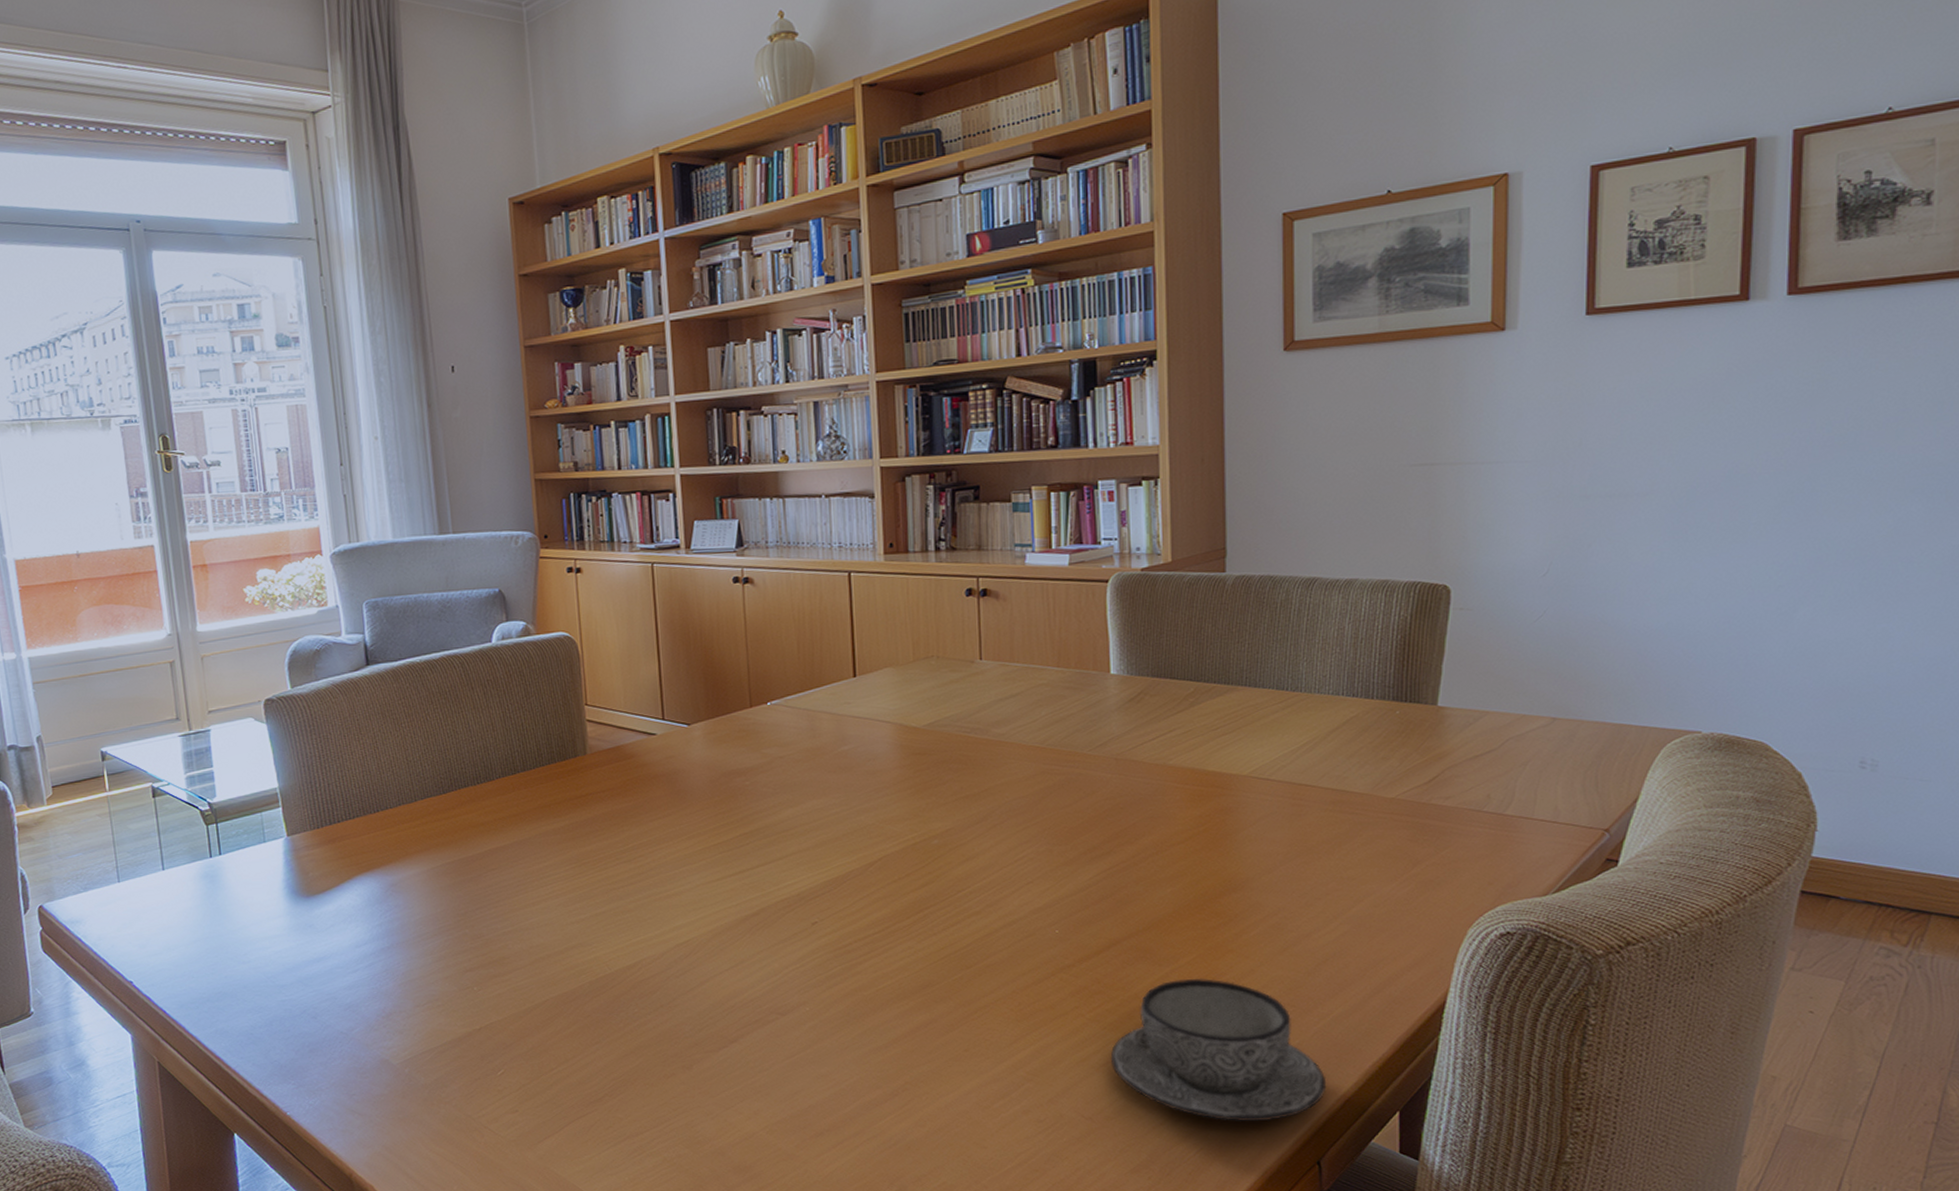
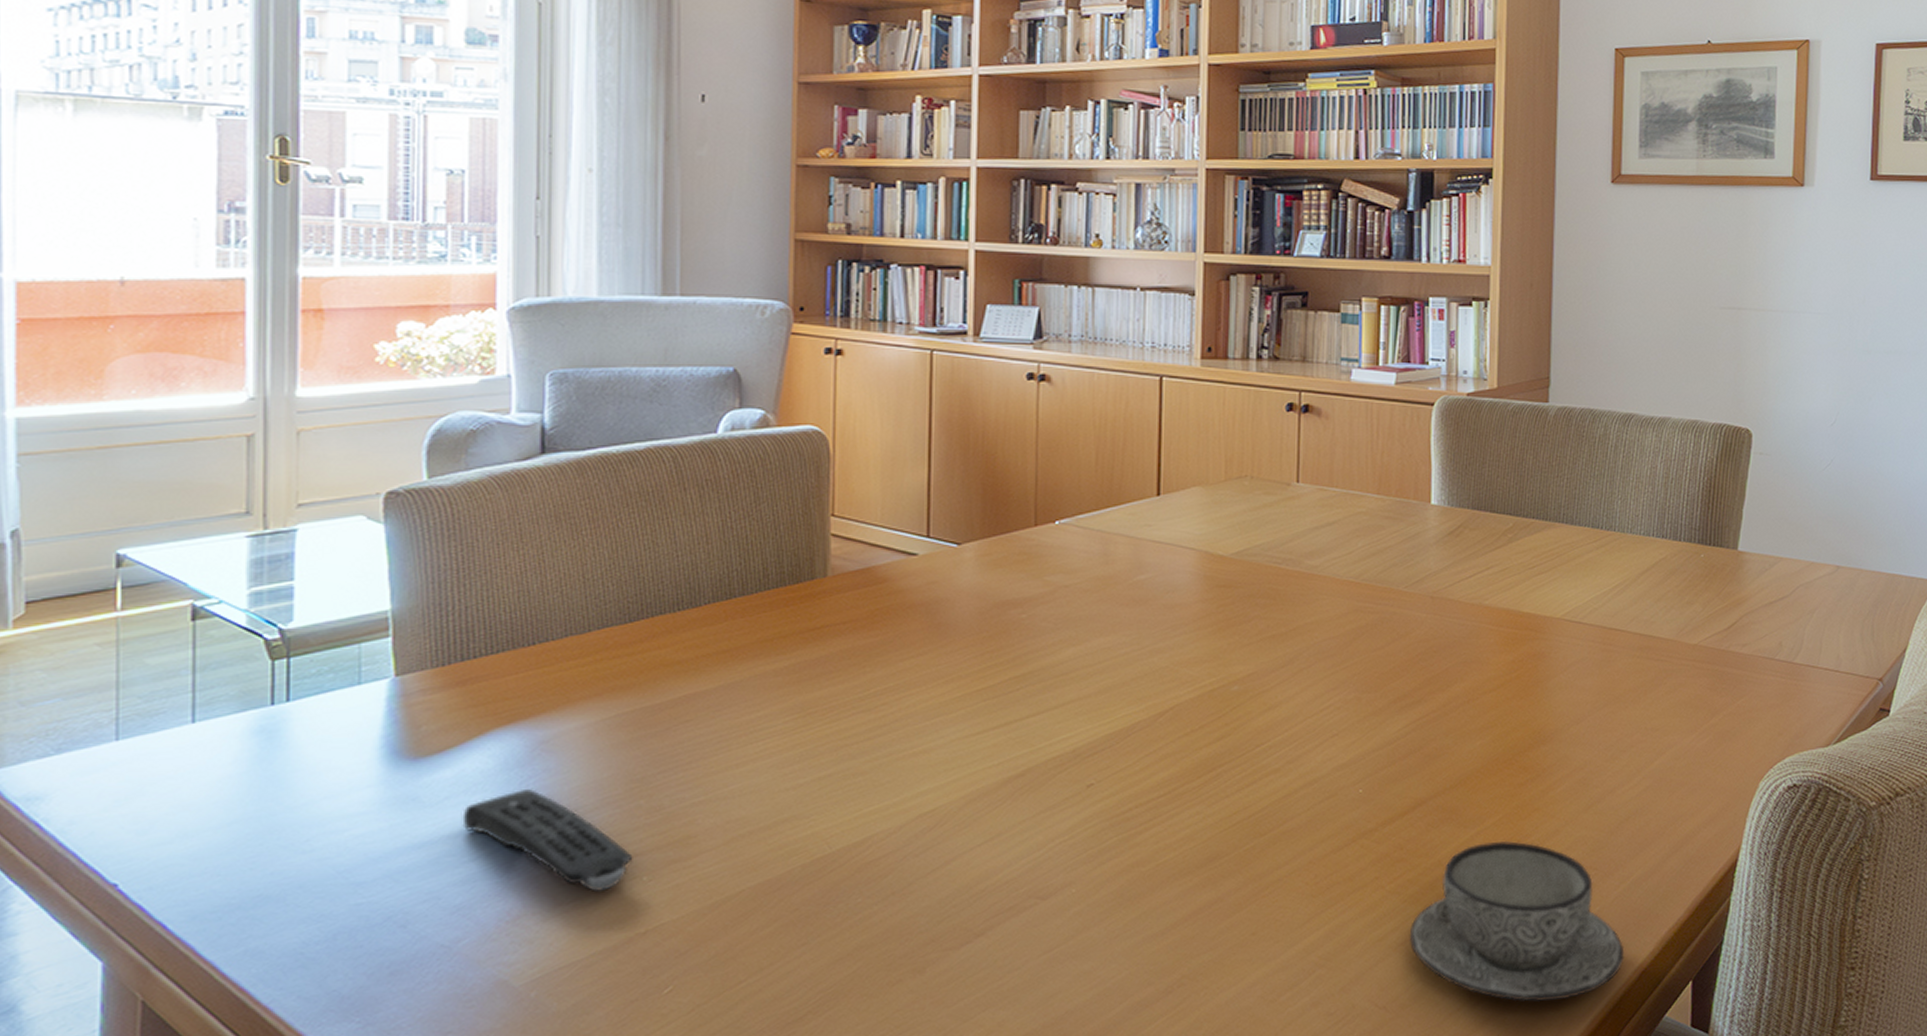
remote control: none [344,919,465,997] -> present [462,788,633,891]

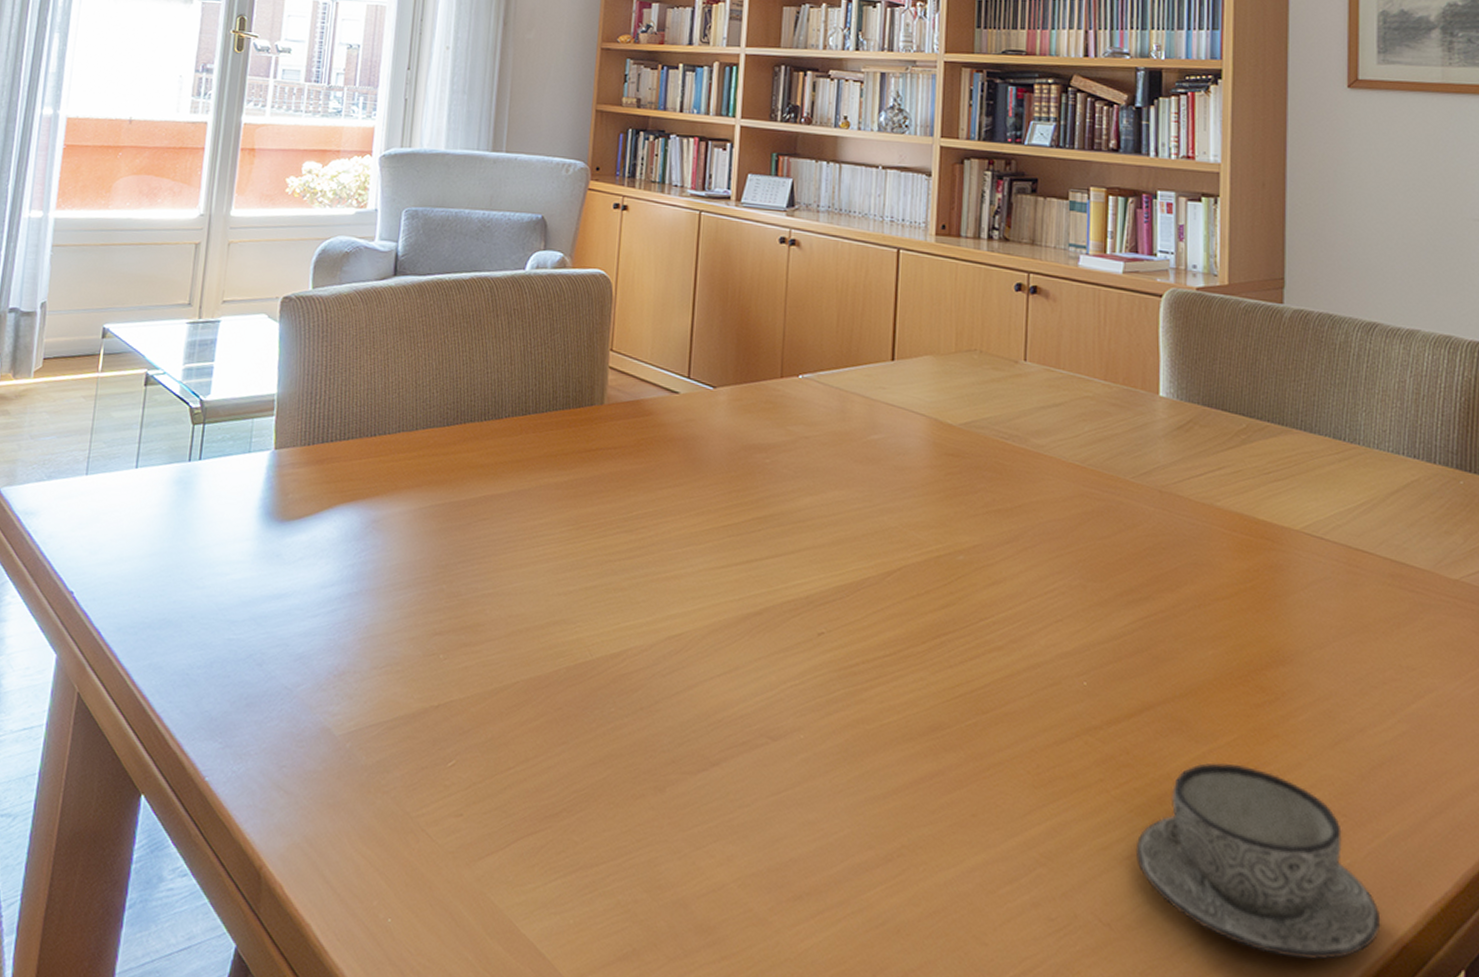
remote control: present [462,788,633,891] -> none [310,559,434,662]

